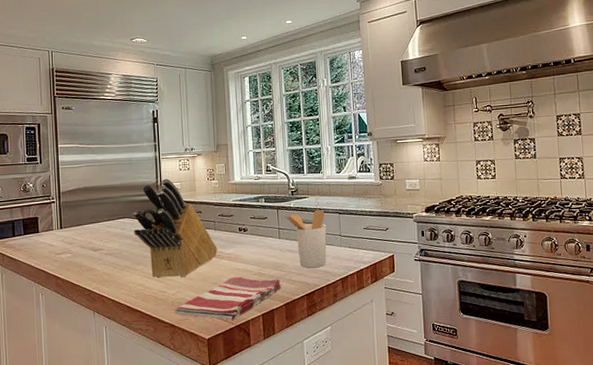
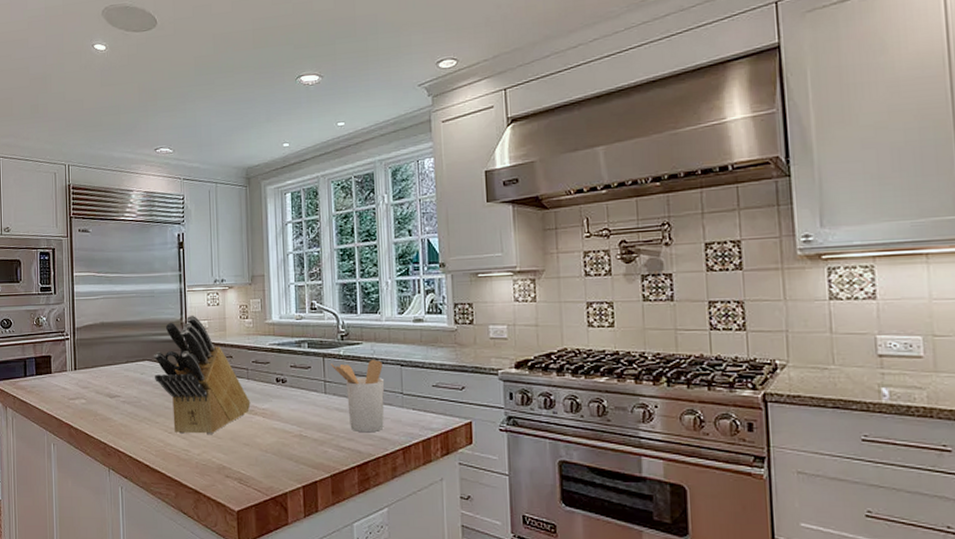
dish towel: present [175,277,282,320] -> none [199,438,327,490]

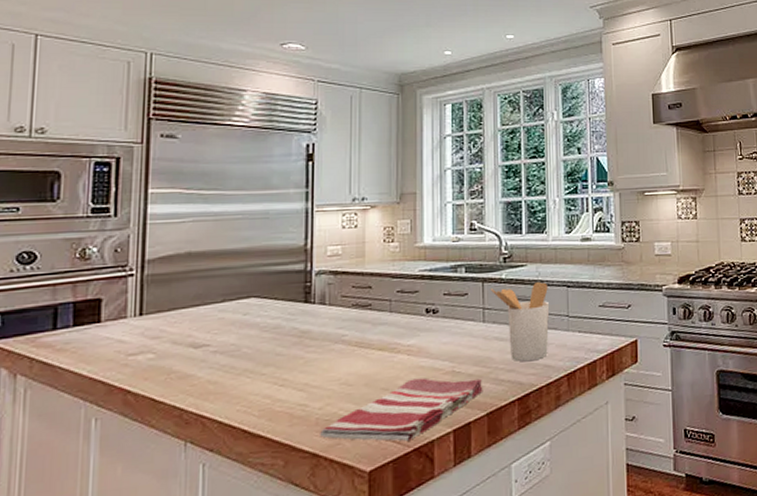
knife block: present [153,315,251,434] -> none [262,239,393,386]
dish towel: none [199,438,327,490] -> present [320,377,483,441]

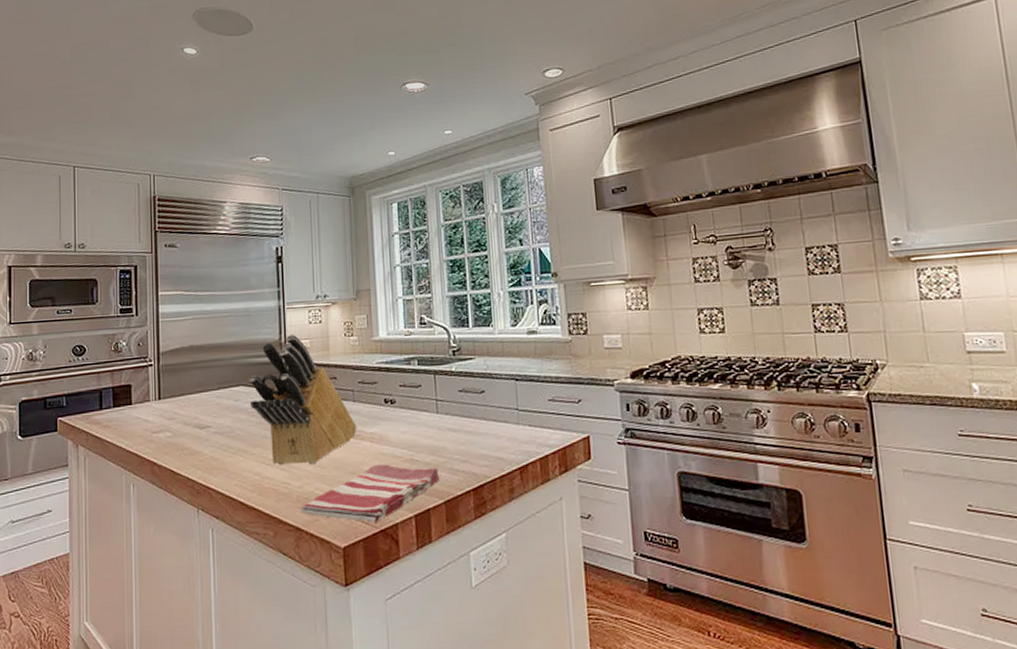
knife block: none [262,239,393,386] -> present [248,334,357,465]
utensil holder: present [490,282,550,362] -> none [441,375,500,453]

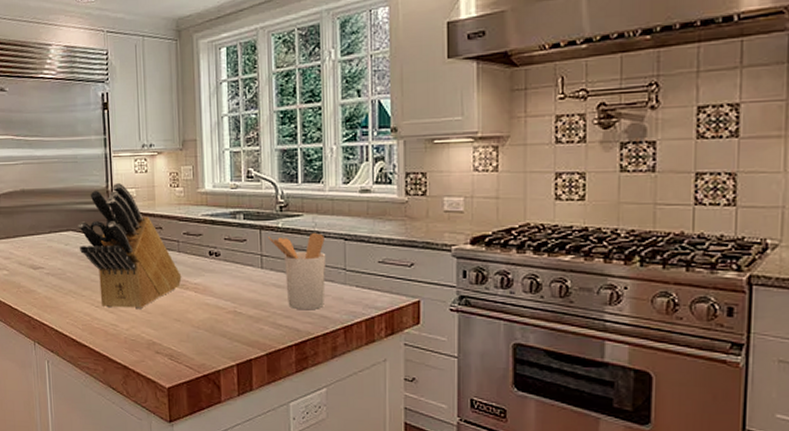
dish towel: present [301,464,440,522] -> none [128,314,263,367]
utensil holder: none [441,375,500,453] -> present [267,233,326,310]

